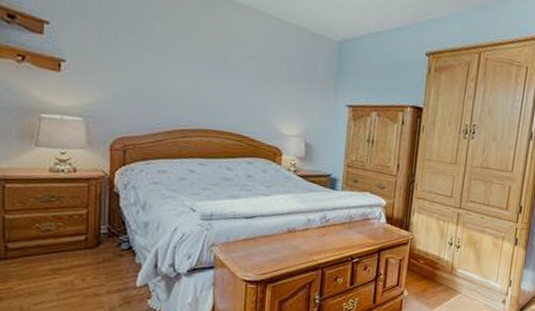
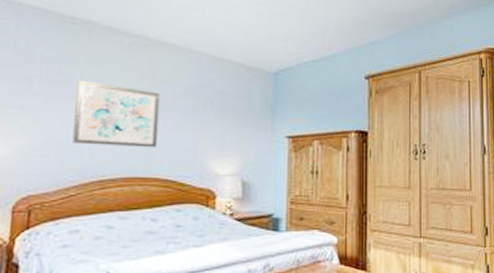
wall art: none [157,33,234,105] -> present [72,80,161,148]

